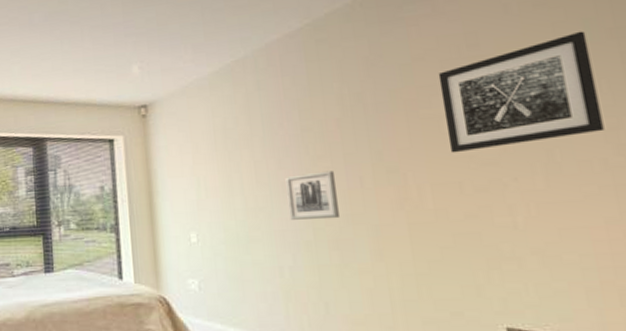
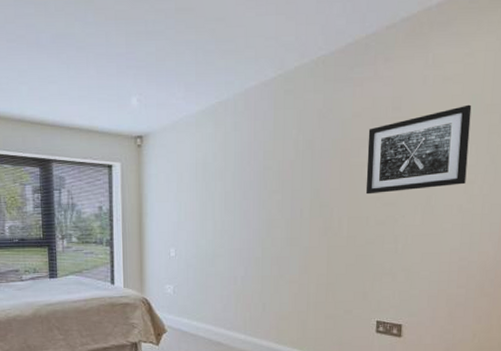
wall art: present [285,170,340,220] -> none [246,203,283,241]

